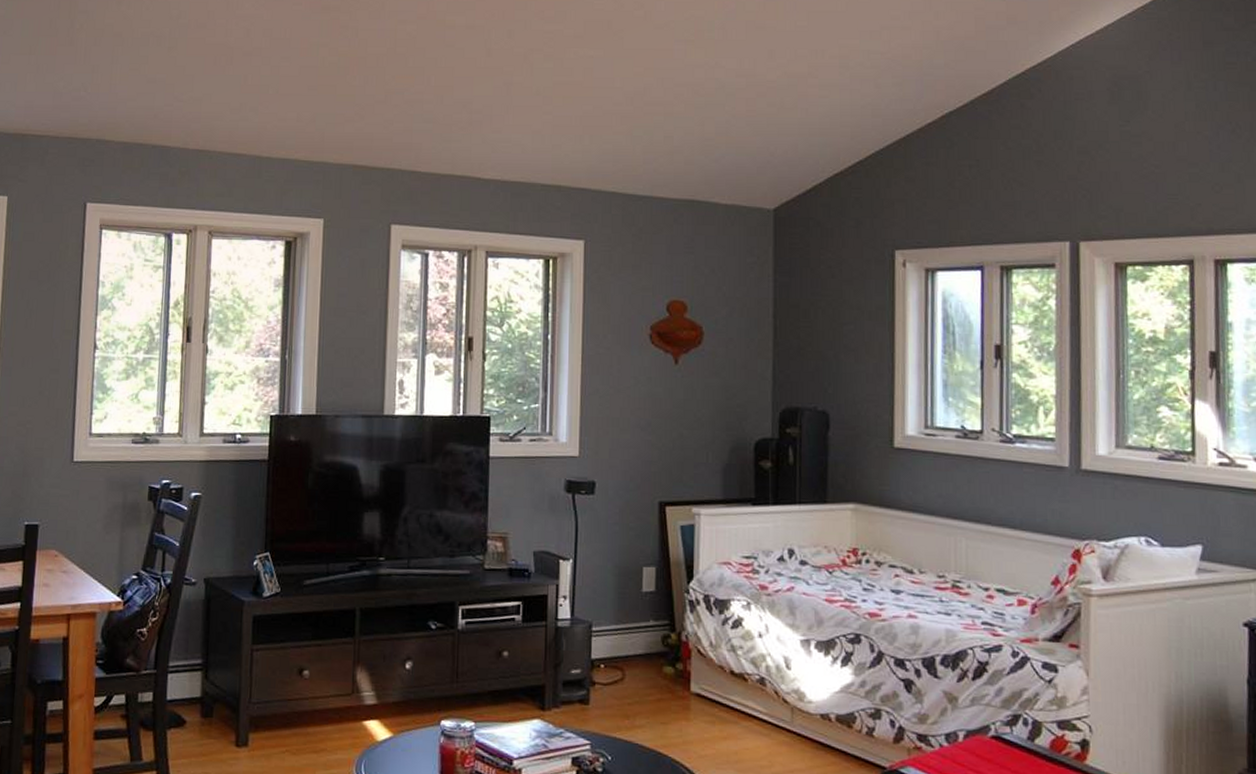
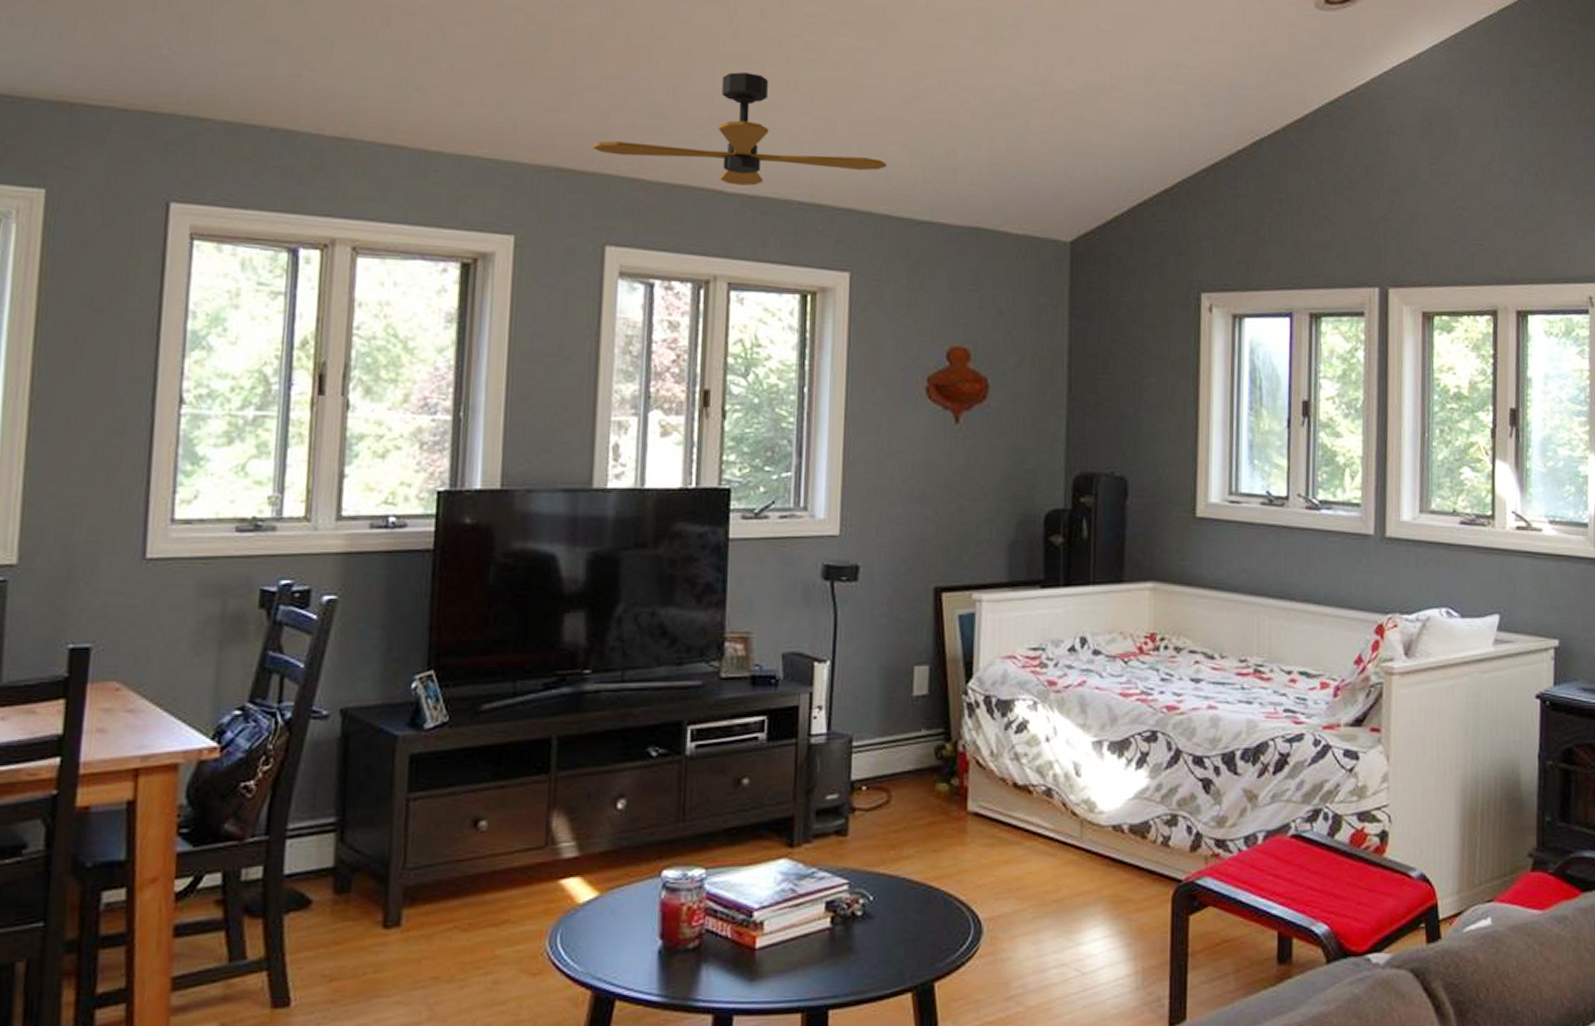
ceiling fan: none [380,82,614,173] -> present [592,72,887,186]

